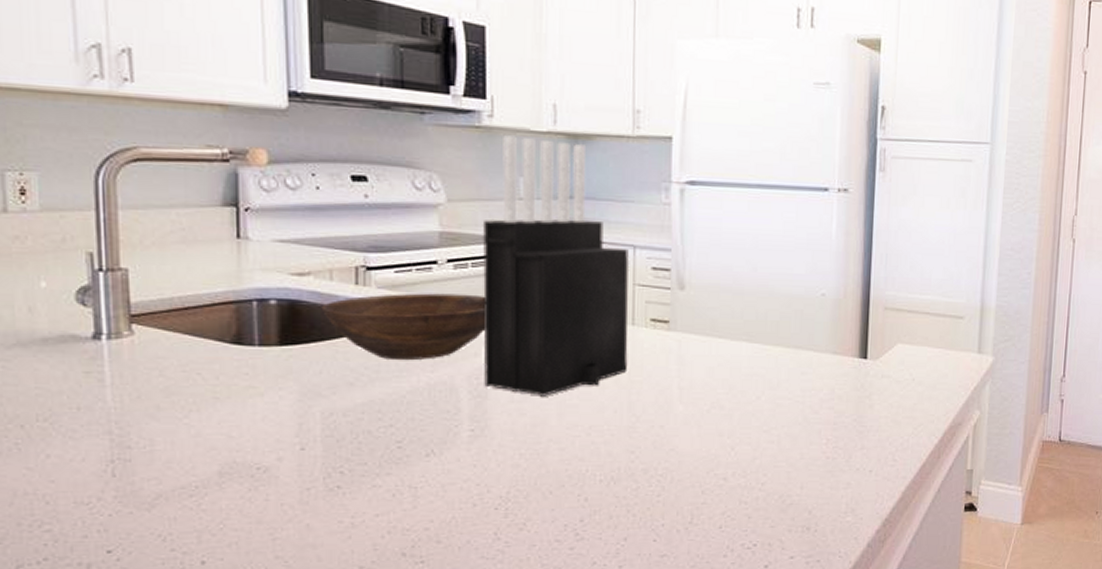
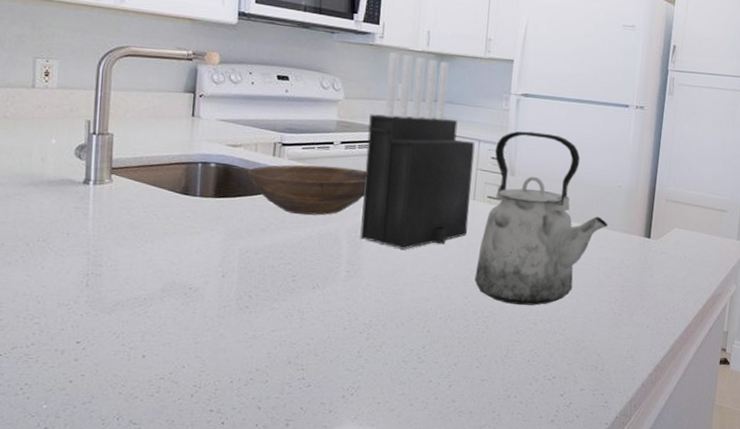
kettle: none [642,230,811,457] -> present [474,131,608,306]

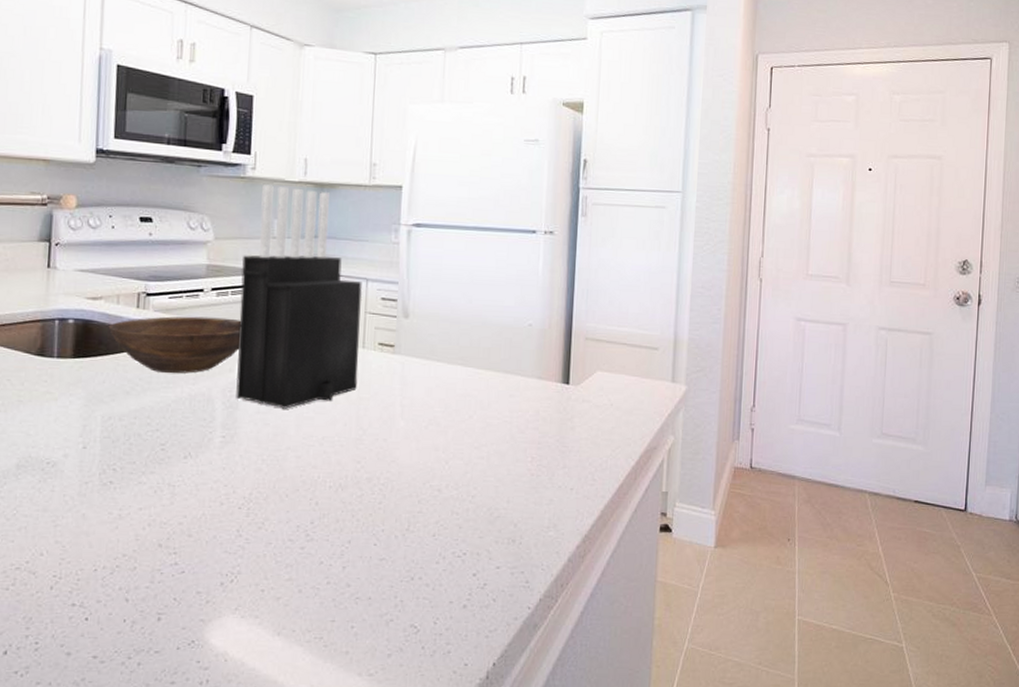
kettle: present [474,131,608,306] -> none [367,266,519,470]

